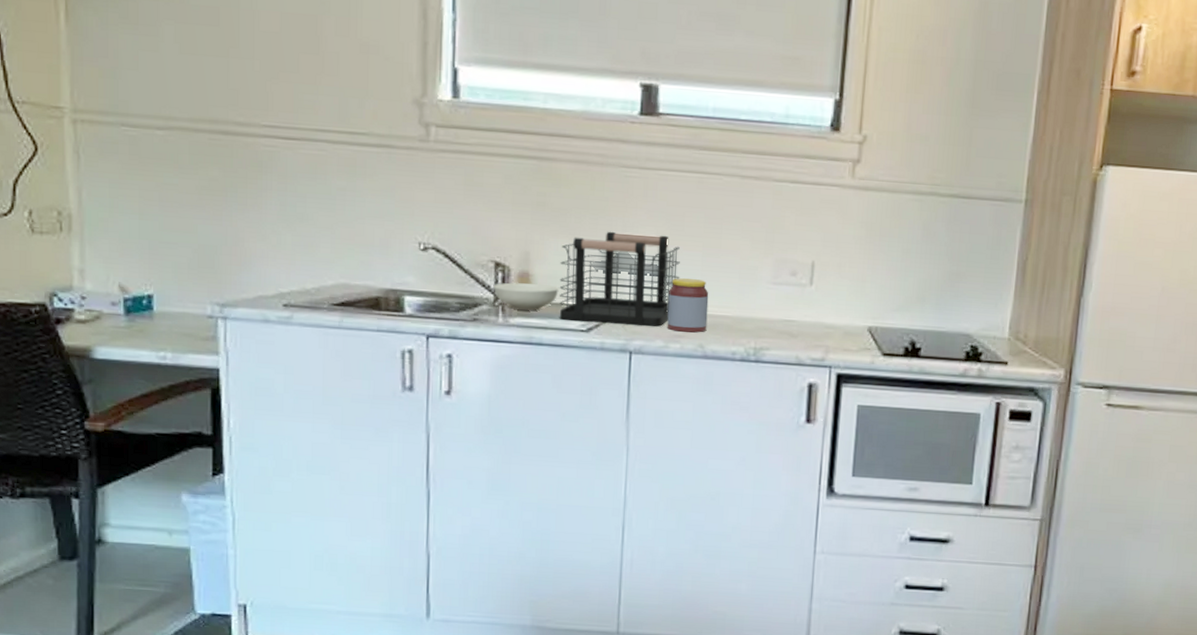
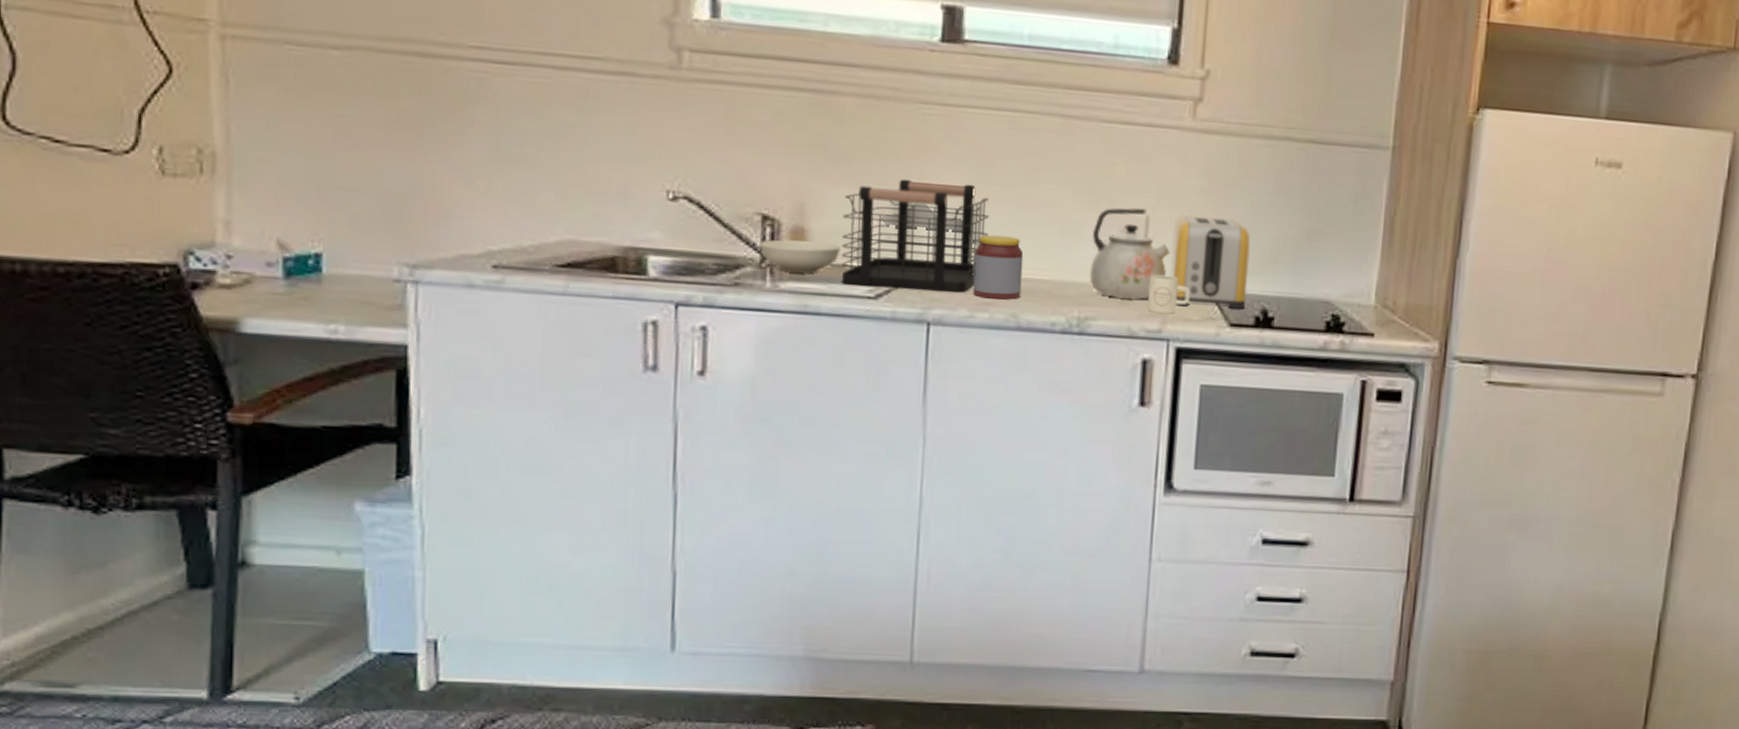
kettle: none [764,254,832,333] -> present [1089,208,1170,300]
mug: none [813,311,849,346] -> present [1147,274,1190,315]
toaster: none [832,260,902,342] -> present [1170,215,1251,311]

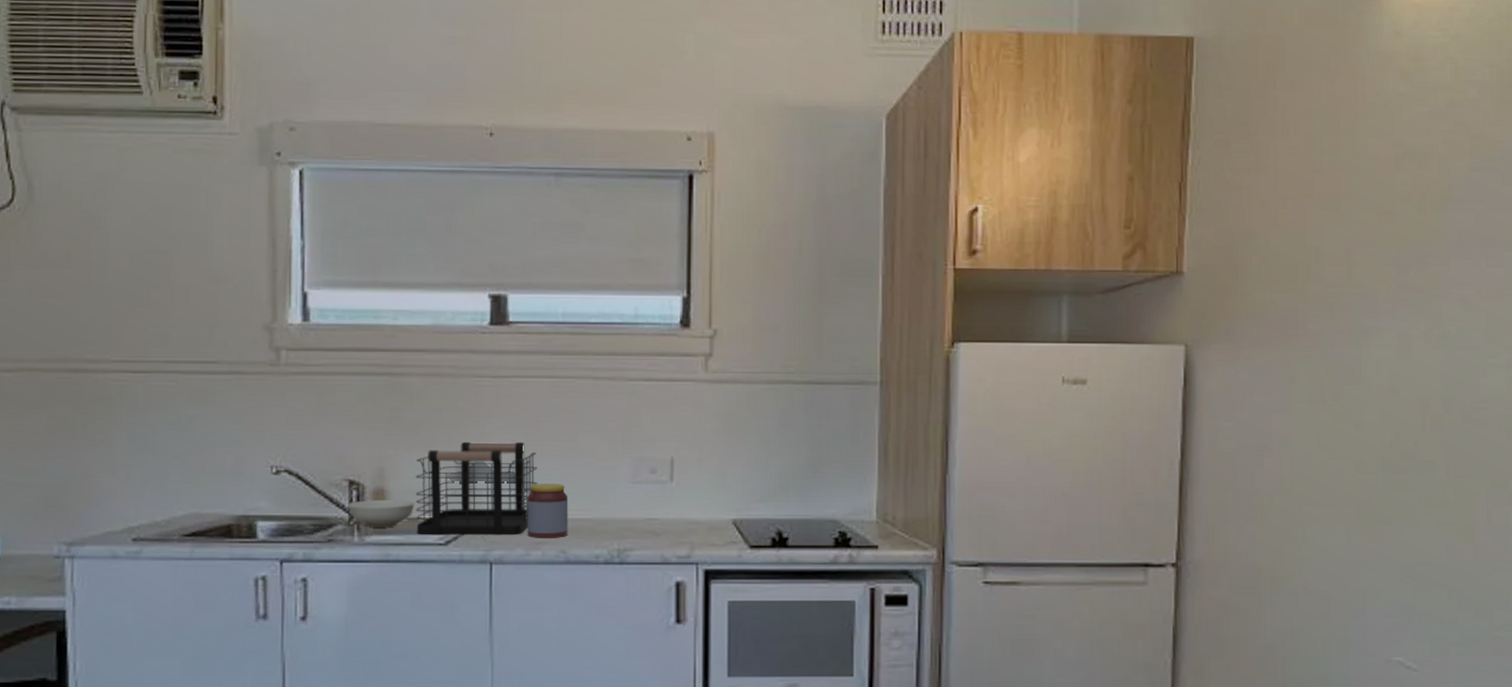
kettle: present [1089,208,1170,300] -> none [625,452,694,531]
mug: present [1147,274,1190,315] -> none [677,507,713,542]
toaster: present [1170,215,1251,311] -> none [694,454,763,534]

